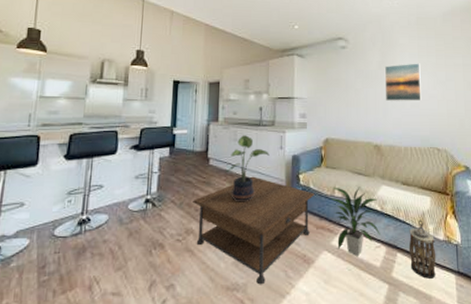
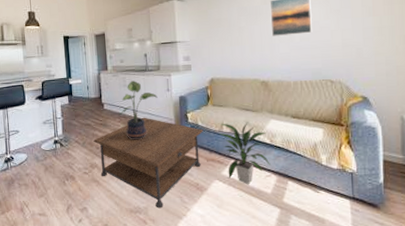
lantern: present [408,220,436,279] -> none [300,150,330,204]

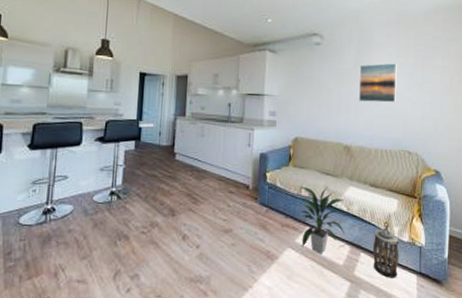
coffee table: present [93,117,204,209] -> none [158,172,282,278]
potted plant: present [118,81,158,140] -> none [191,131,237,198]
lantern: none [300,150,330,204] -> present [372,221,400,278]

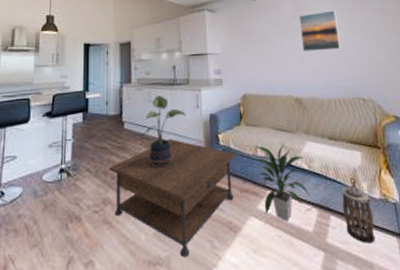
coffee table: none [158,172,282,278] -> present [109,138,237,258]
potted plant: none [191,131,237,198] -> present [141,95,186,168]

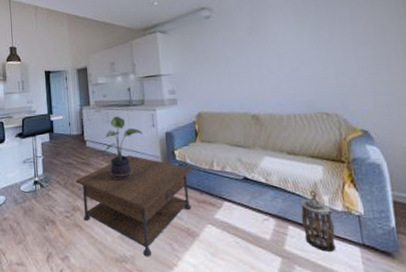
indoor plant: present [254,145,310,222] -> none [210,160,268,230]
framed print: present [298,10,341,51] -> none [255,22,302,68]

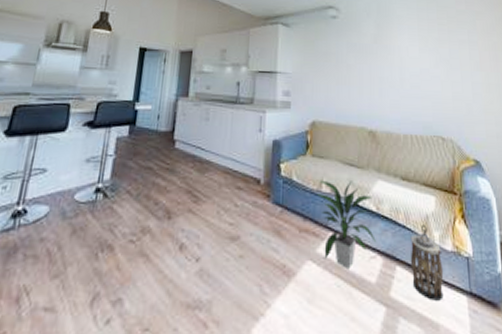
coffee table: present [75,155,193,257] -> none [152,164,299,303]
potted plant: present [102,116,143,180] -> none [193,114,247,196]
indoor plant: none [210,160,268,230] -> present [317,180,376,270]

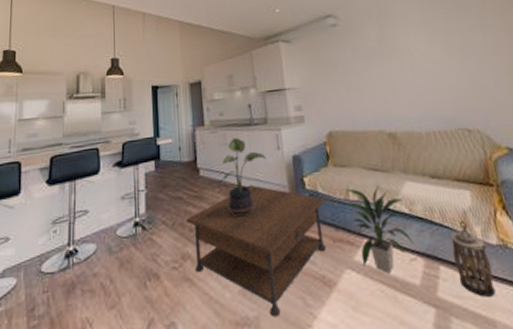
coffee table: none [152,164,299,303] -> present [186,184,326,318]
potted plant: none [193,114,247,196] -> present [218,138,266,217]

